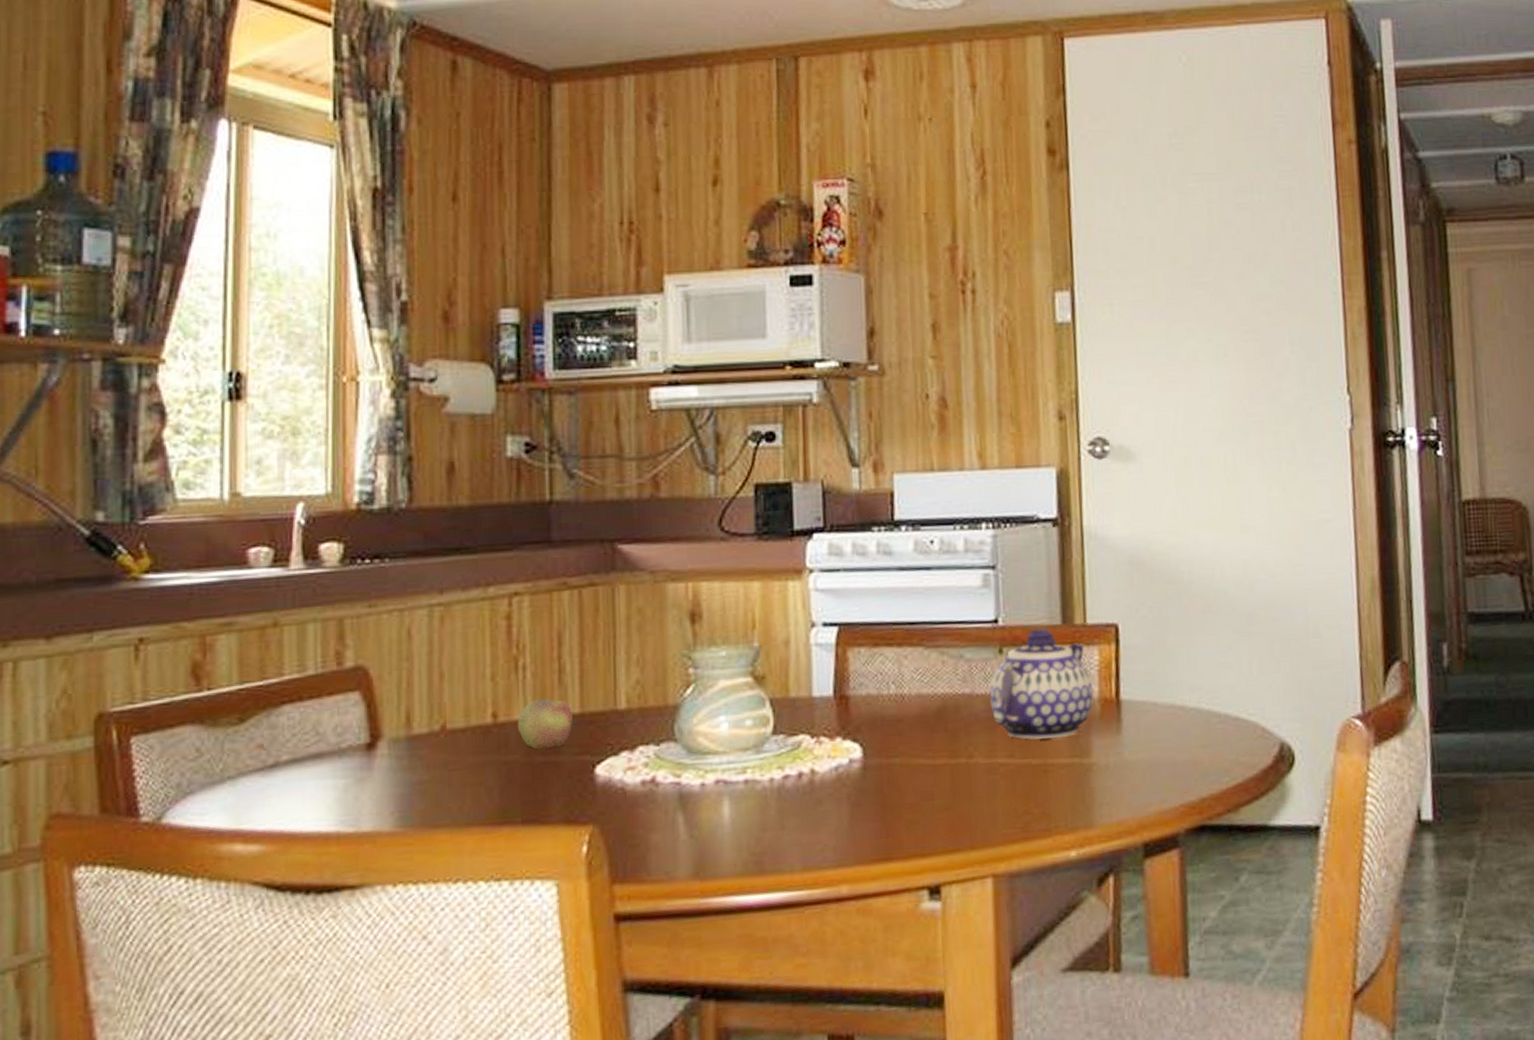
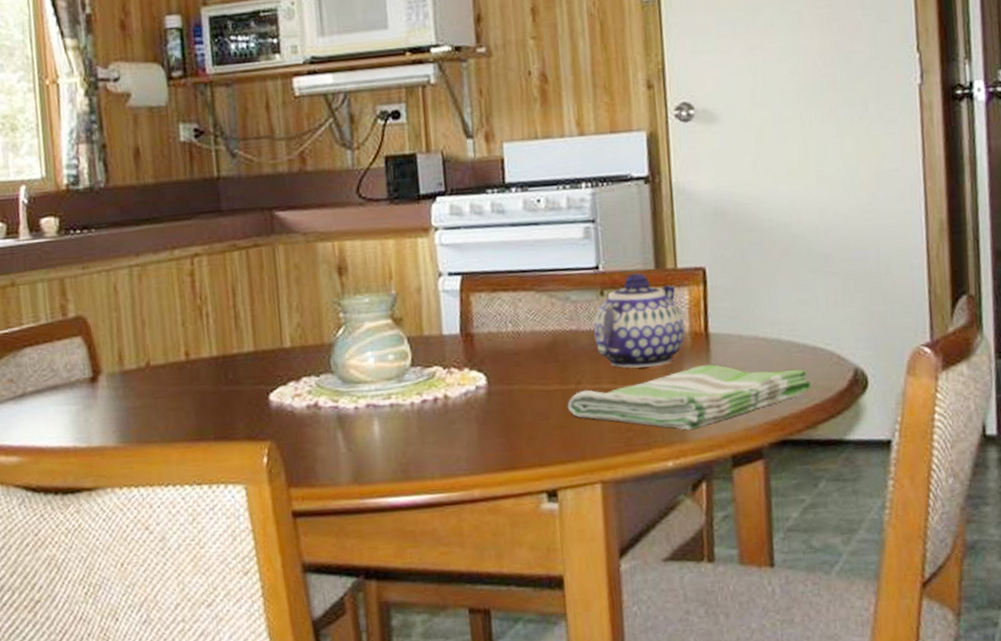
apple: present [517,698,573,749] -> none [205,339,249,381]
dish towel: none [956,736,1234,814] -> present [567,364,812,431]

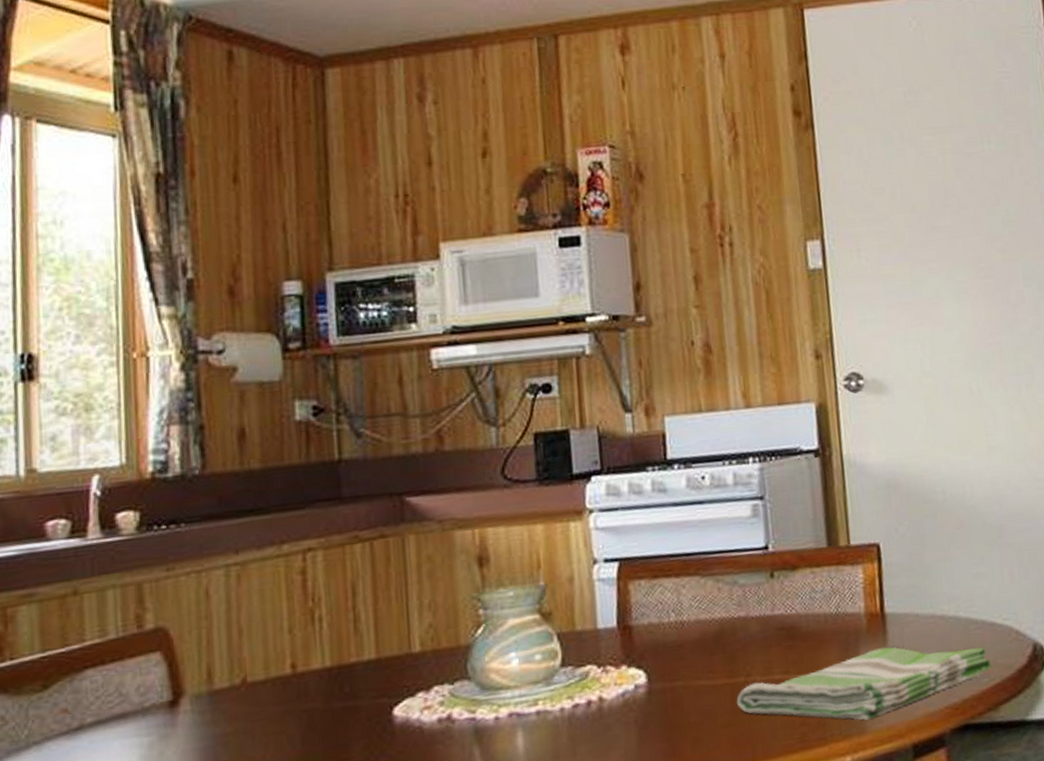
teapot: present [593,273,685,368] -> none [763,552,860,656]

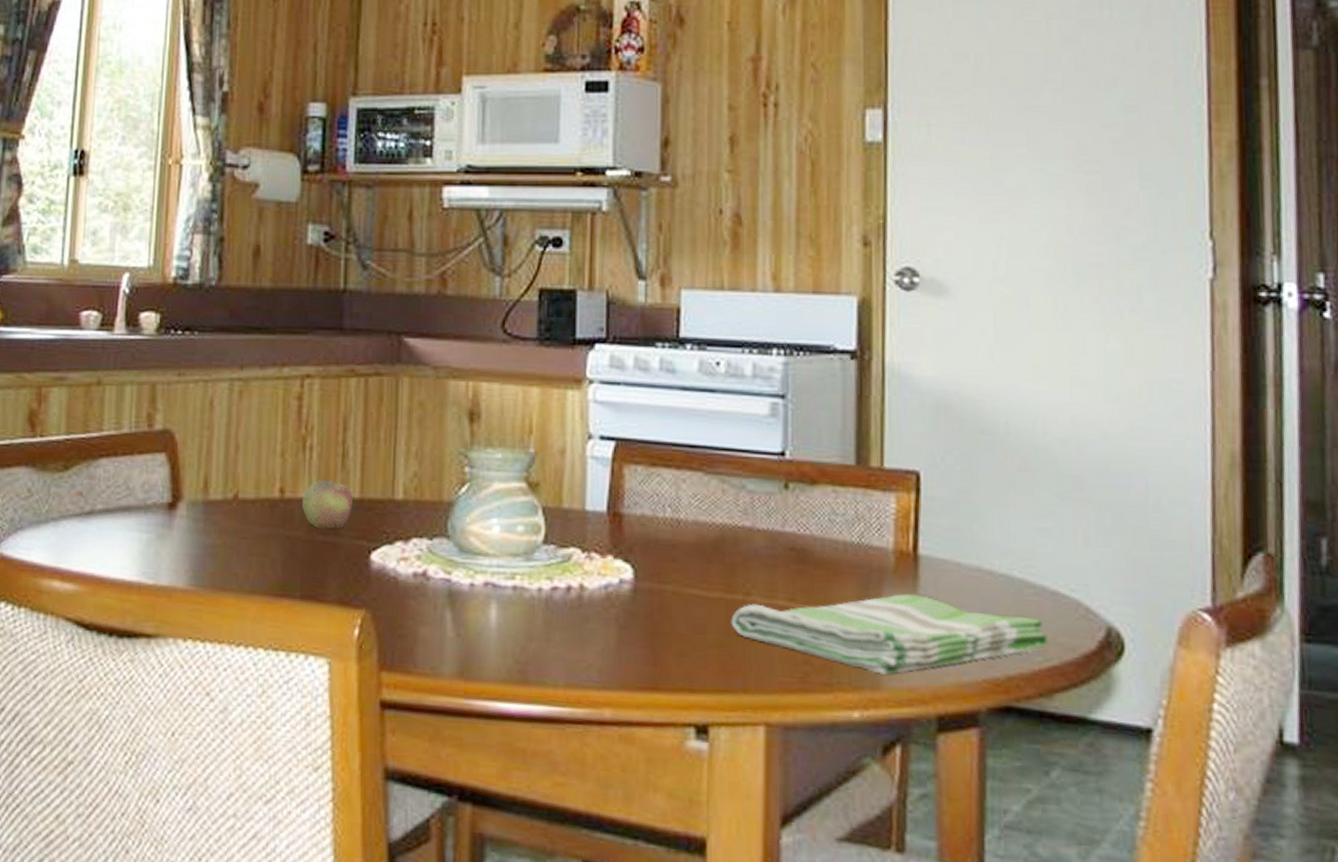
apple: none [315,646,370,696] -> present [301,479,353,529]

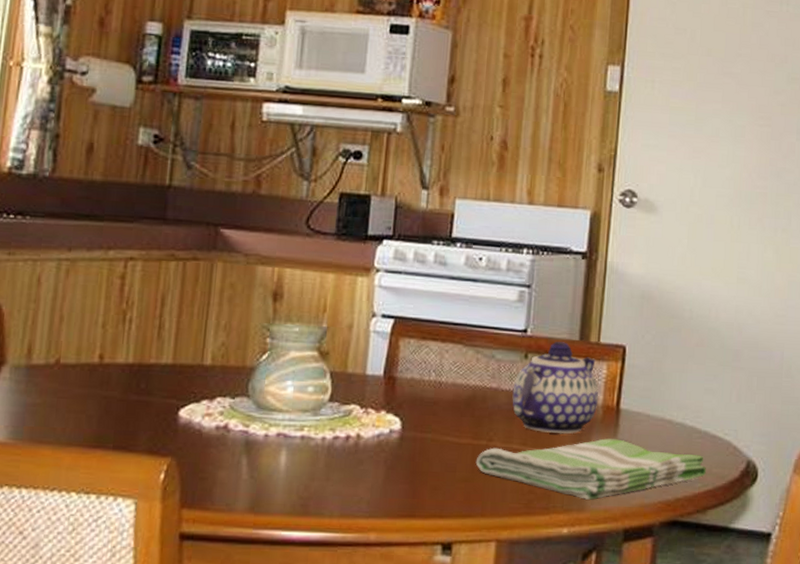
apple: present [301,479,353,529] -> none [118,347,166,390]
teapot: none [772,467,888,588] -> present [512,341,599,435]

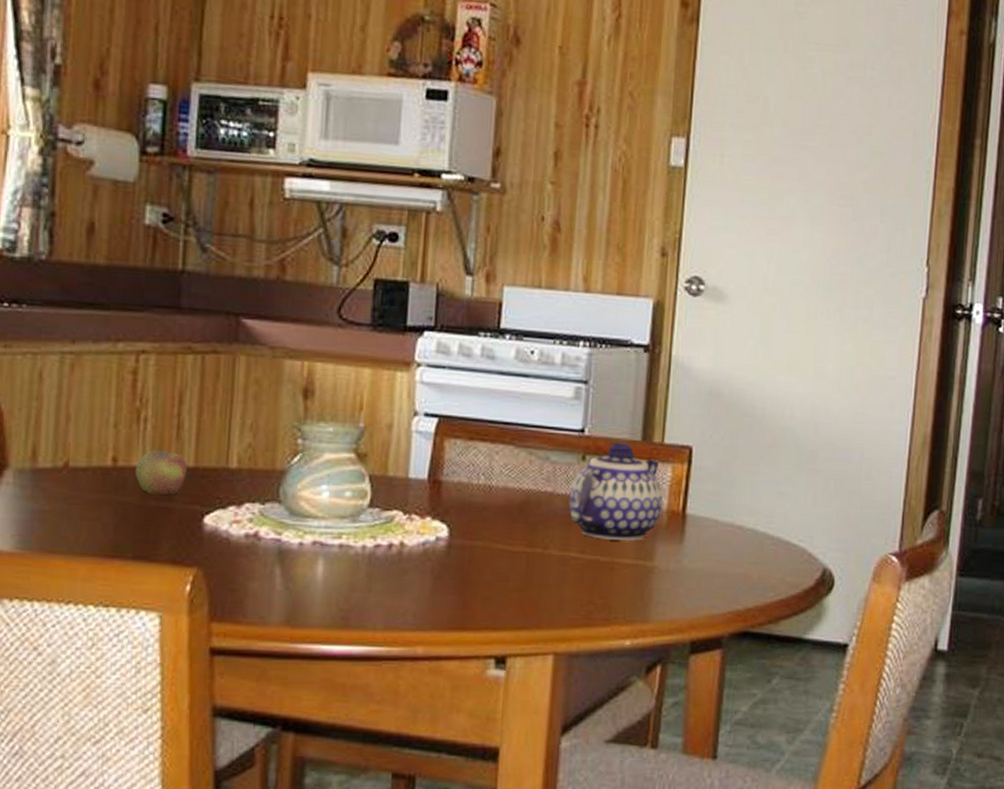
apple: none [118,347,166,390] -> present [135,449,187,495]
dish towel: present [475,438,707,500] -> none [530,545,780,610]

